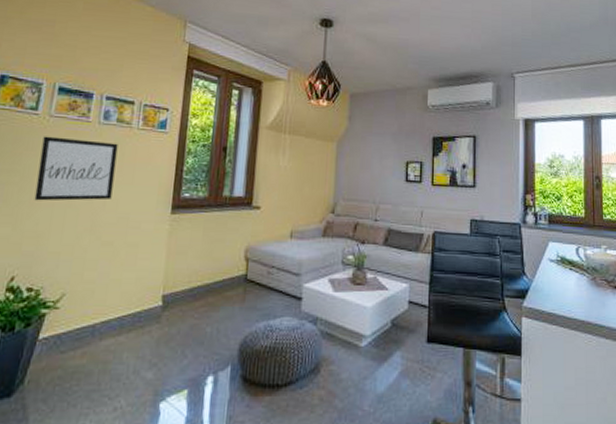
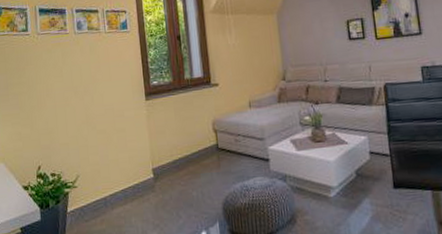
wall art: present [34,136,118,201] -> none [37,48,97,105]

